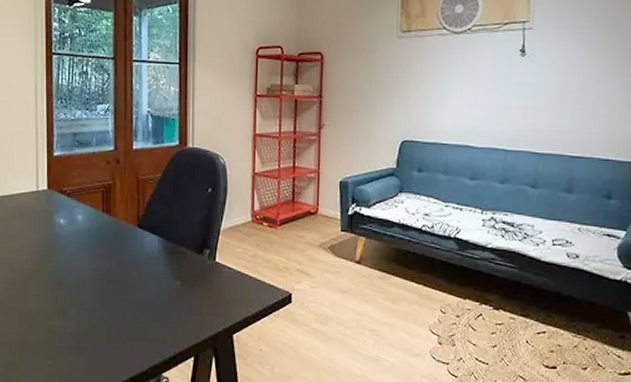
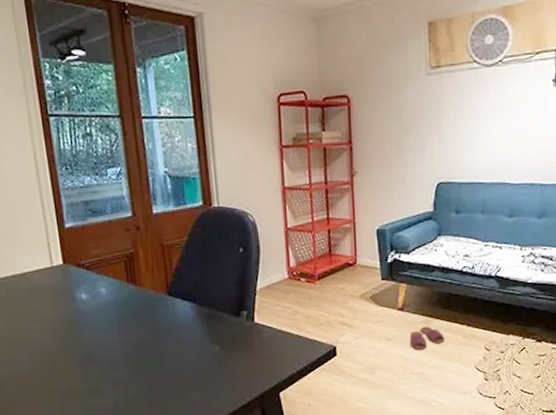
slippers: none [364,282,400,306] -> present [409,326,445,350]

